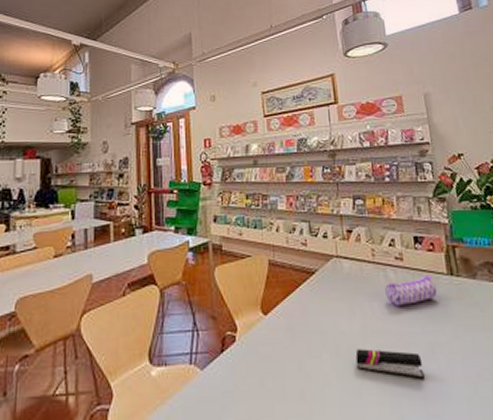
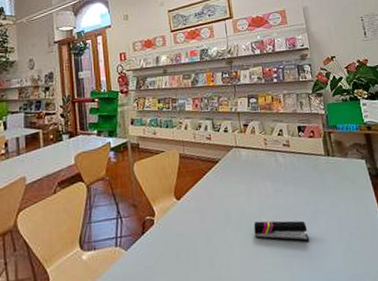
pencil case: present [385,274,437,307] -> none [276,157,317,185]

